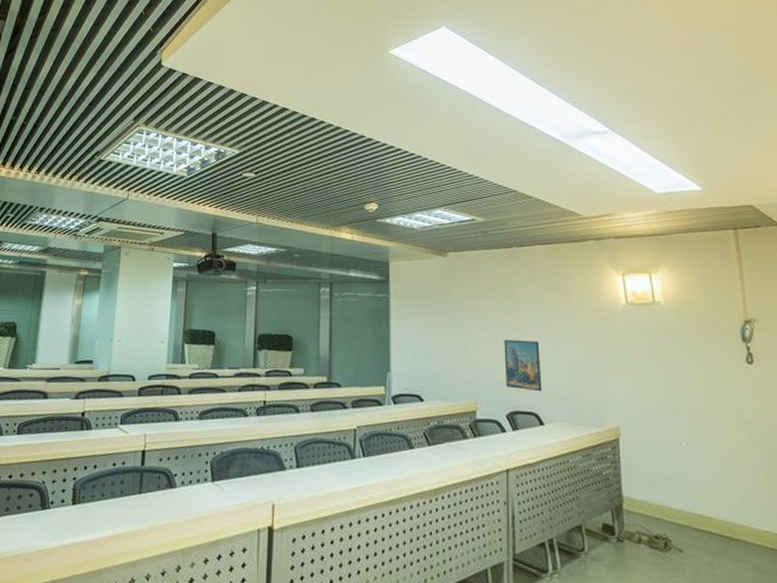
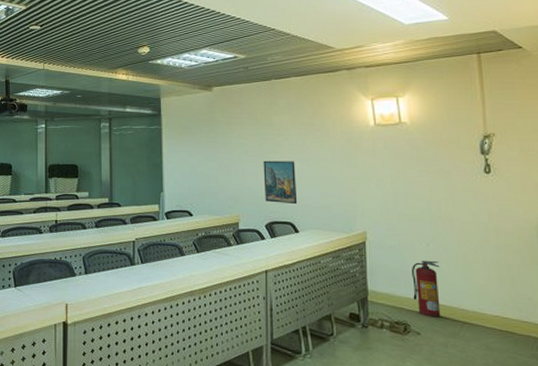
fire extinguisher: none [671,462,705,533] -> present [412,260,441,319]

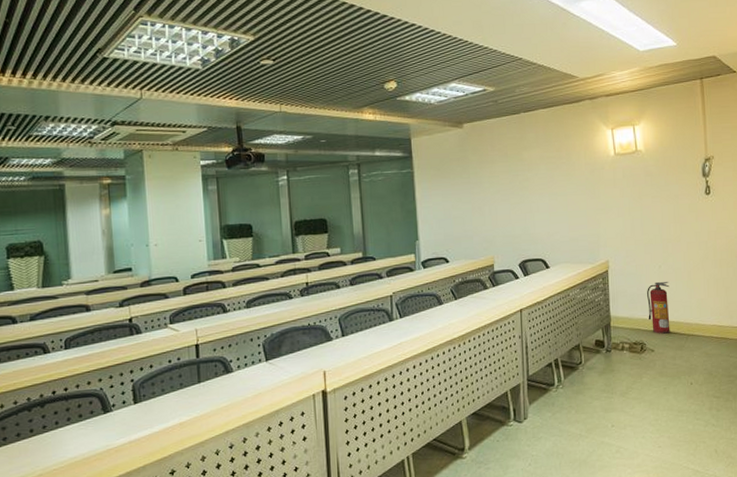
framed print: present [263,160,298,205] -> none [515,196,548,241]

